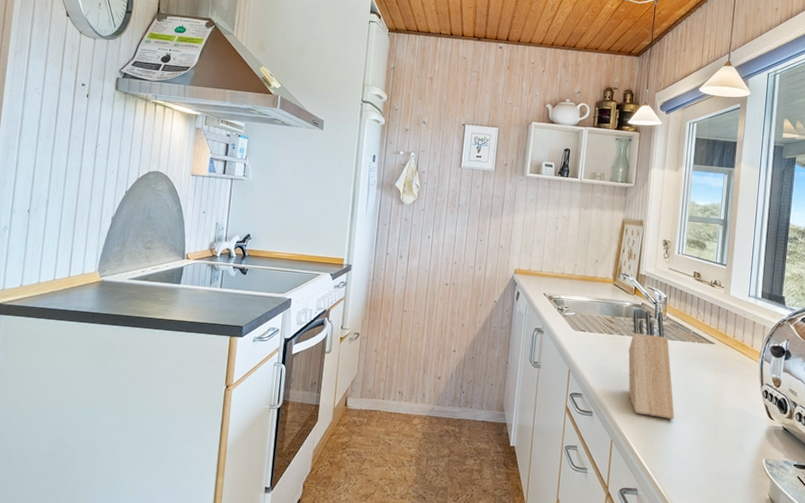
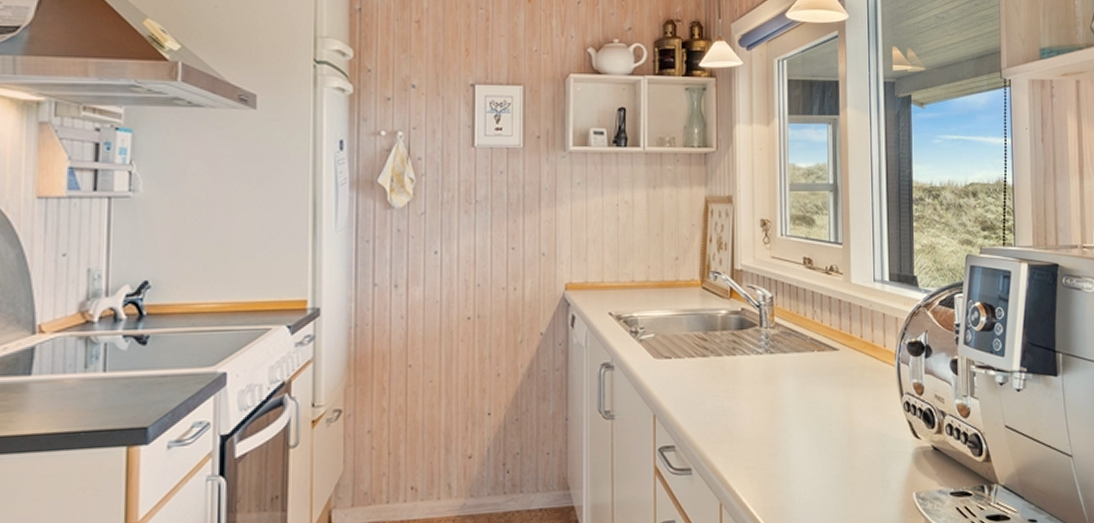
knife block: present [628,309,675,419] -> none [731,317,799,462]

